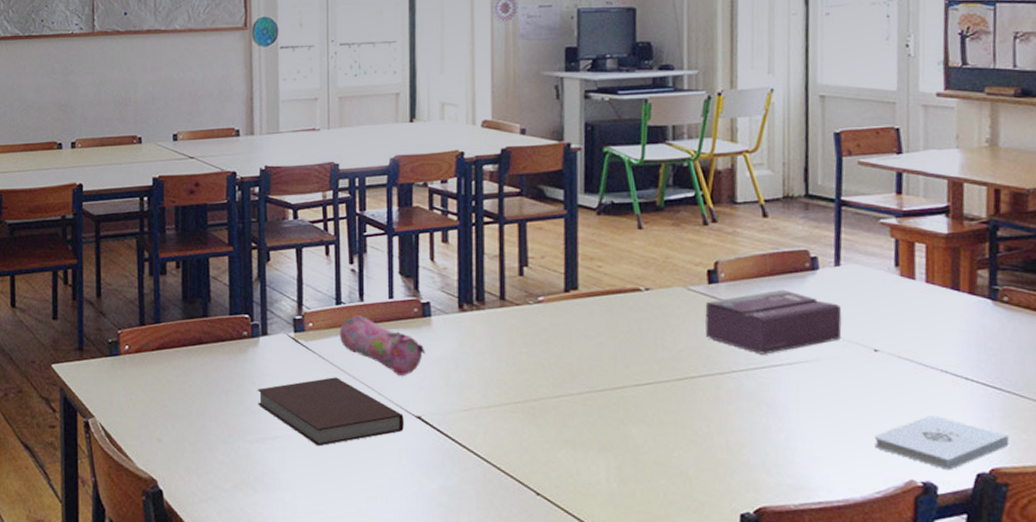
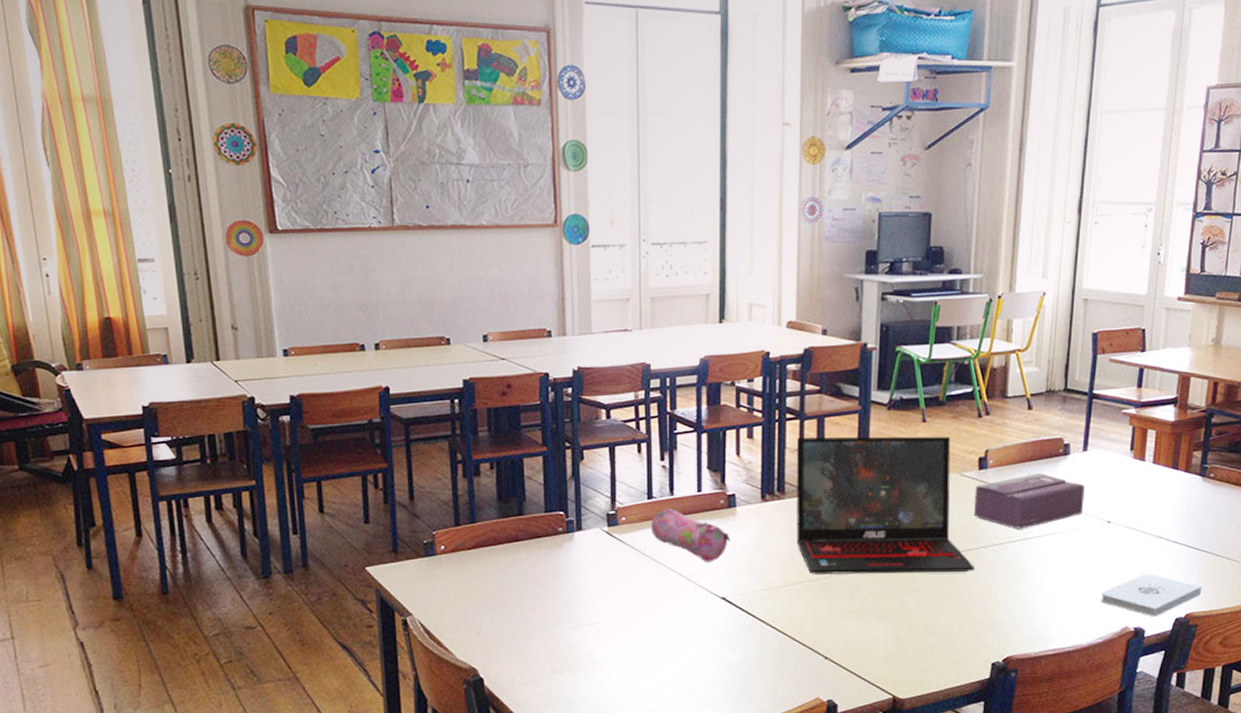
notebook: present [257,377,404,447] -> none [572,566,710,629]
laptop: none [497,243,712,402] -> present [797,436,975,574]

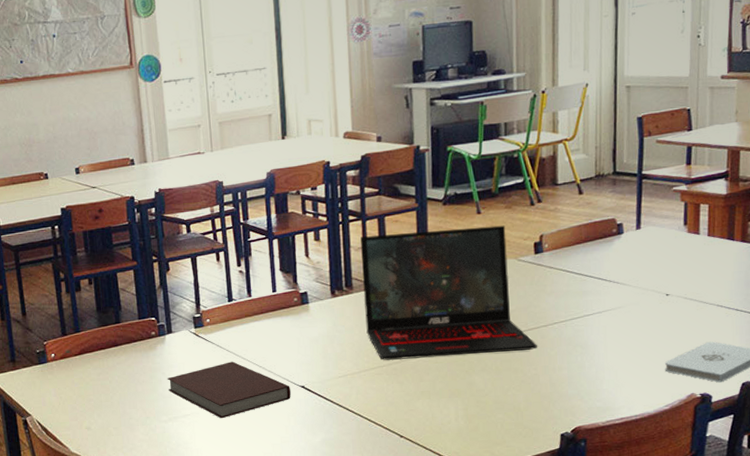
notebook: none [572,566,710,629] -> present [167,361,291,419]
pencil case: present [650,508,731,562] -> none [232,308,306,355]
tissue box: present [974,472,1084,529] -> none [532,252,641,307]

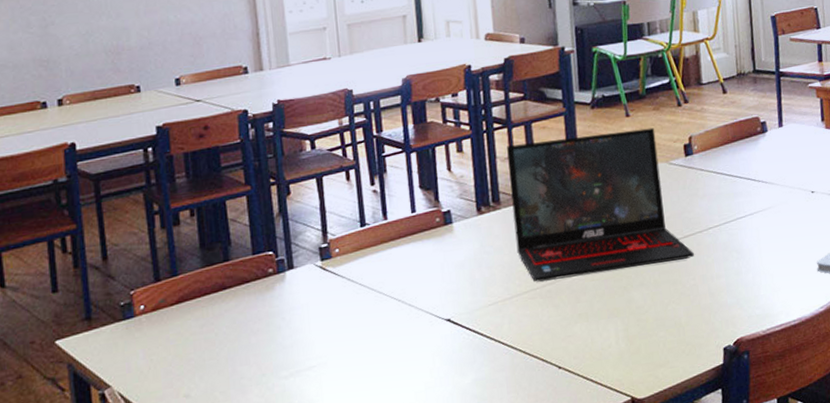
notebook: present [167,361,291,419] -> none [287,297,435,368]

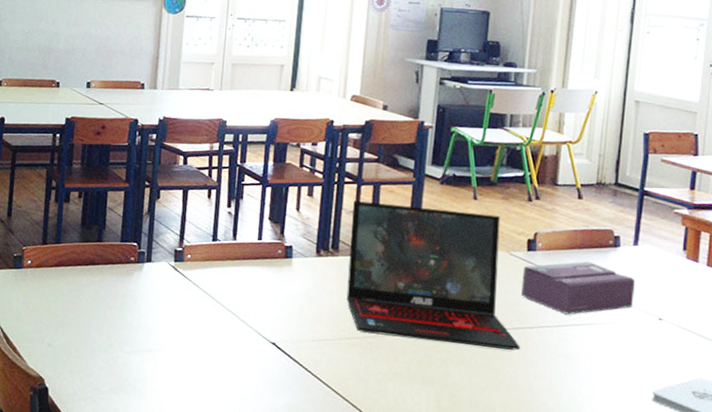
tissue box: none [684,152,787,210] -> present [521,261,635,315]

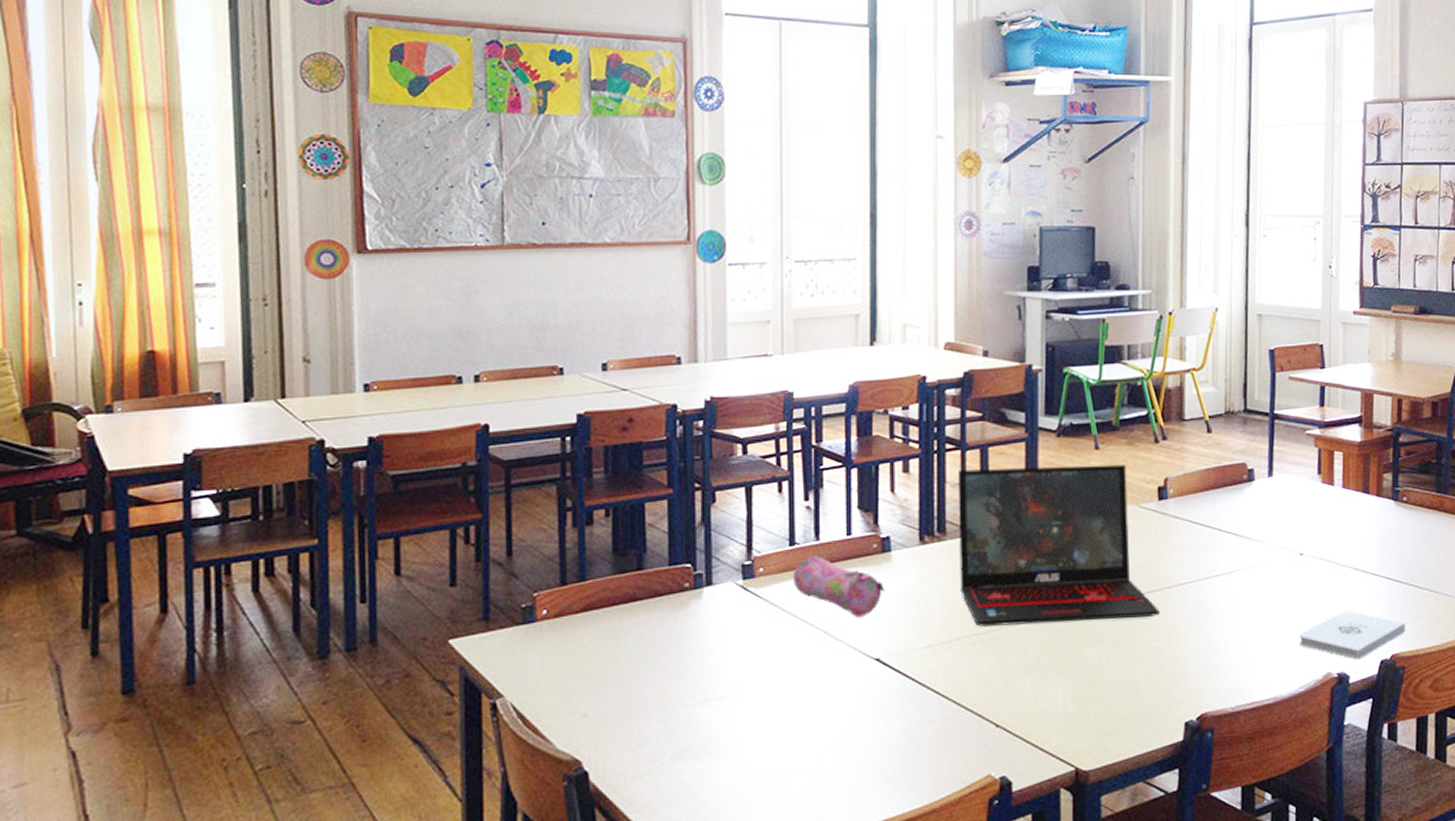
pencil case: none [212,251,285,307] -> present [792,556,885,617]
tissue box: present [521,261,635,315] -> none [1155,501,1273,566]

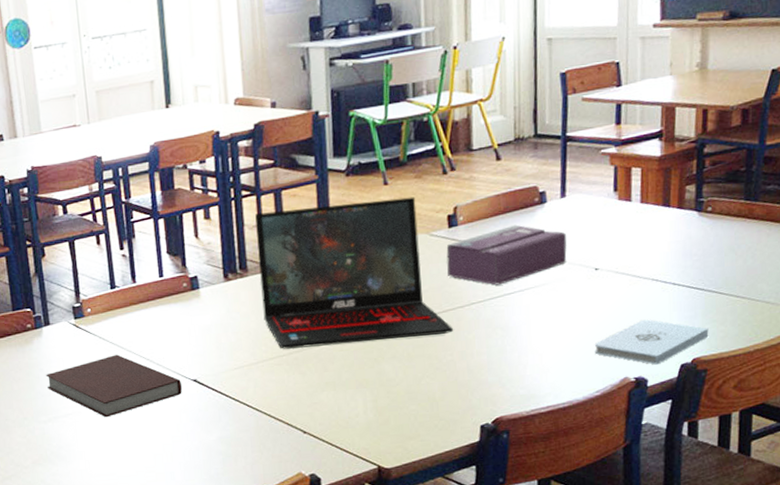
notebook: none [700,625,862,702] -> present [45,354,182,418]
pencil case: present [792,556,885,617] -> none [116,296,197,346]
tissue box: none [1155,501,1273,566] -> present [446,224,567,285]

